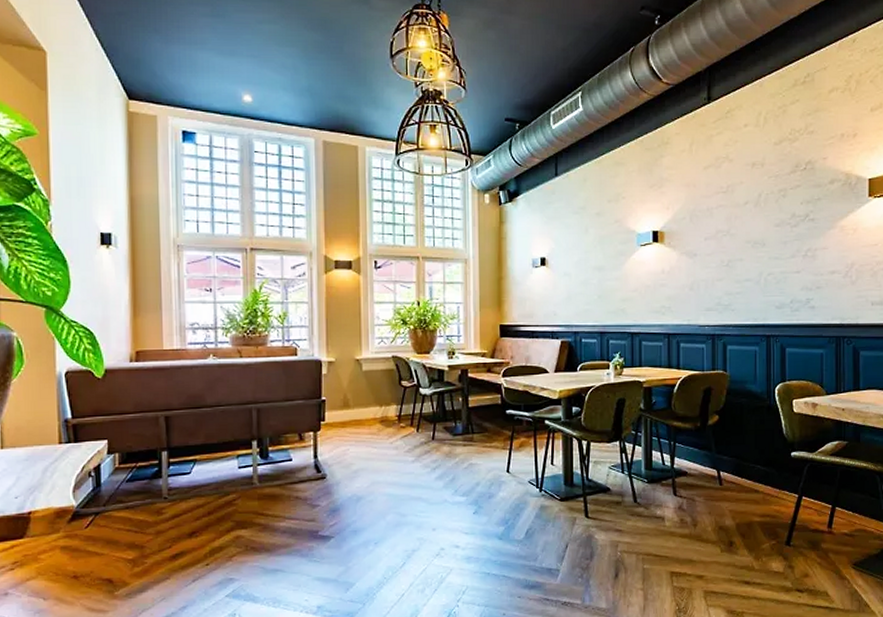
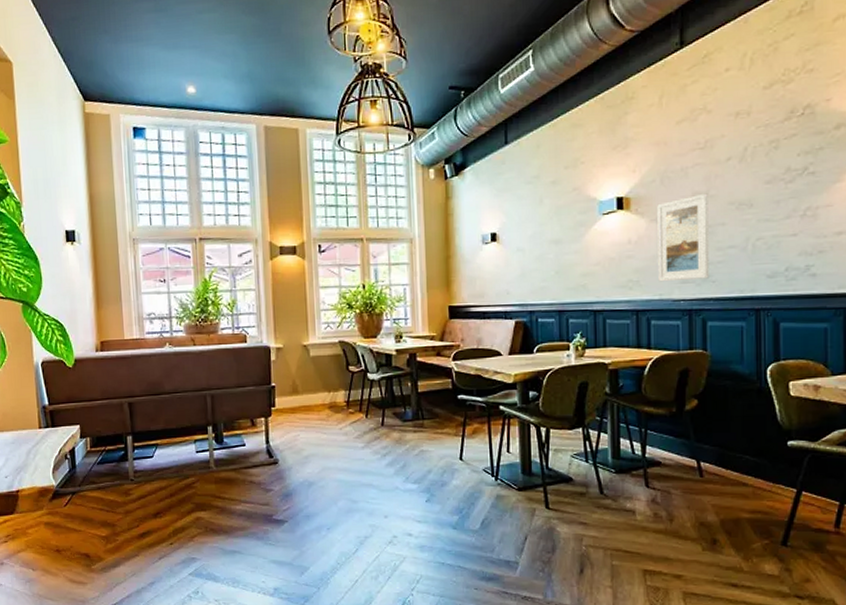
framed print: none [687,232,729,309] -> present [657,193,709,282]

